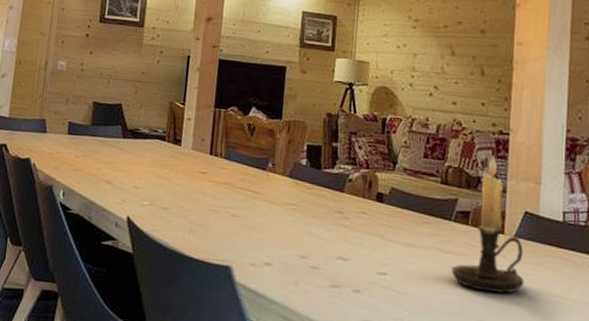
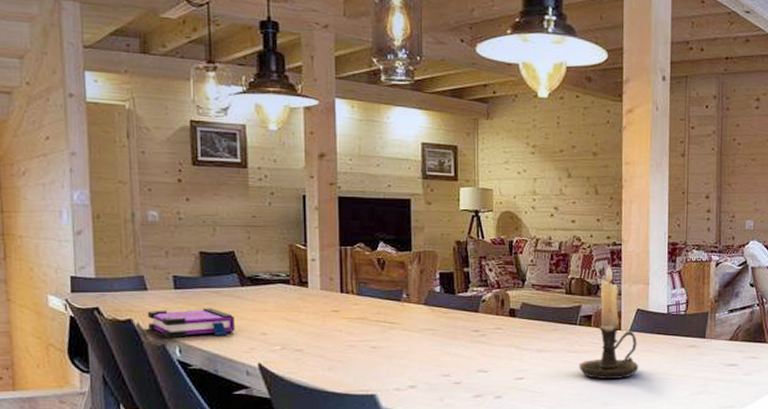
board game: none [41,152,113,184] -> present [147,308,235,339]

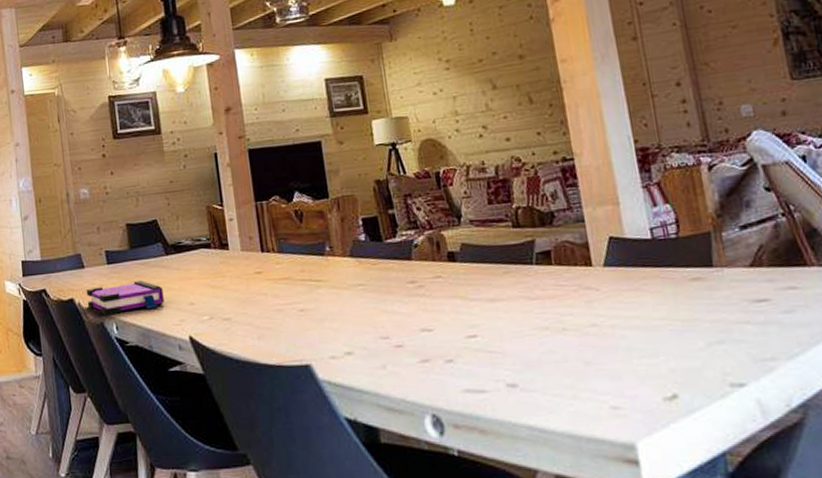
candle holder: present [579,265,639,380] -> none [544,185,626,332]

